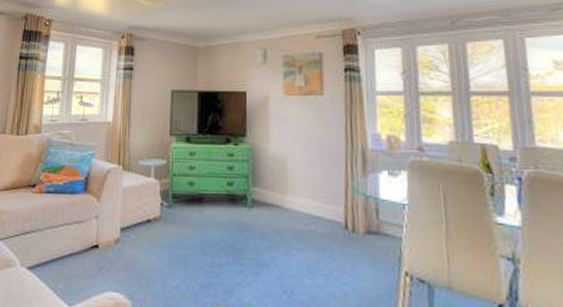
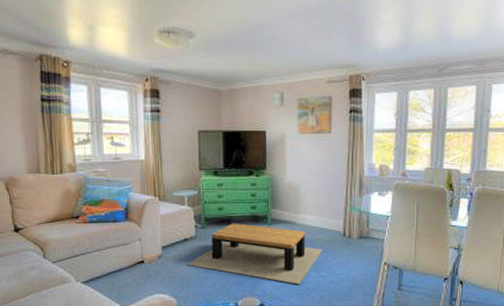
coffee table: none [148,203,319,295] -> present [187,223,323,284]

